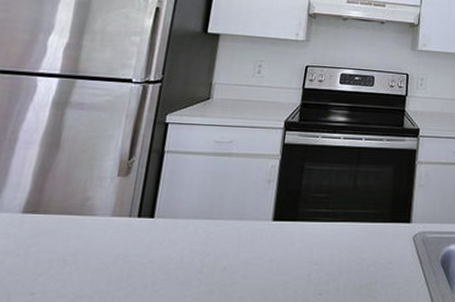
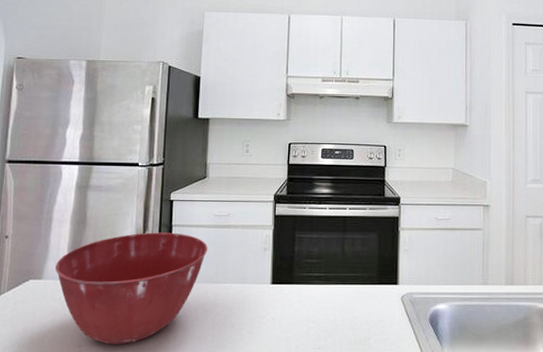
mixing bowl: none [12,158,204,291] -> present [54,232,208,344]

